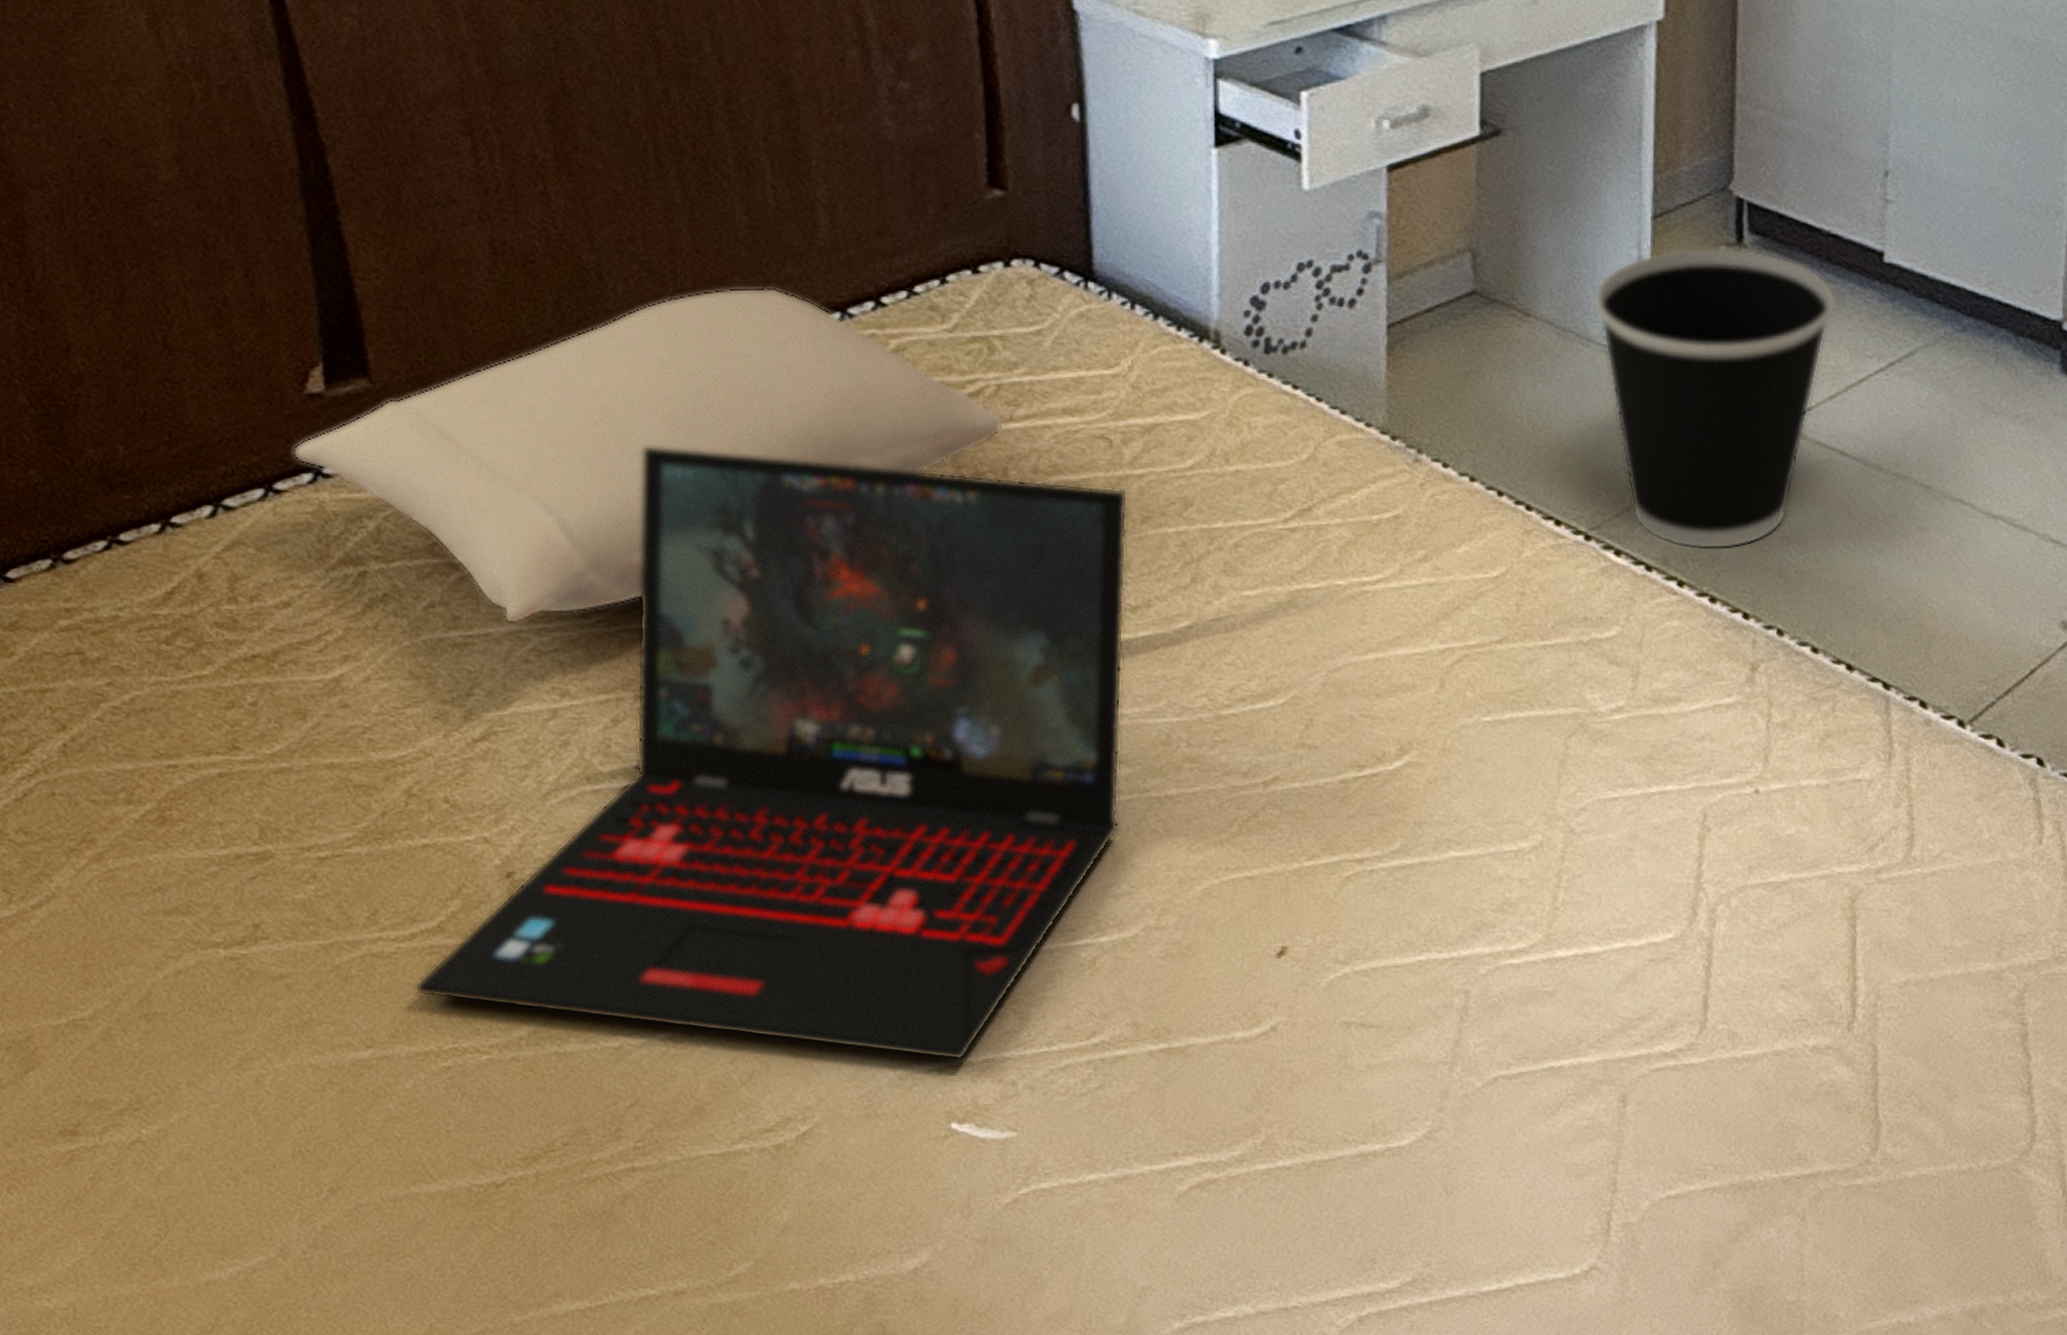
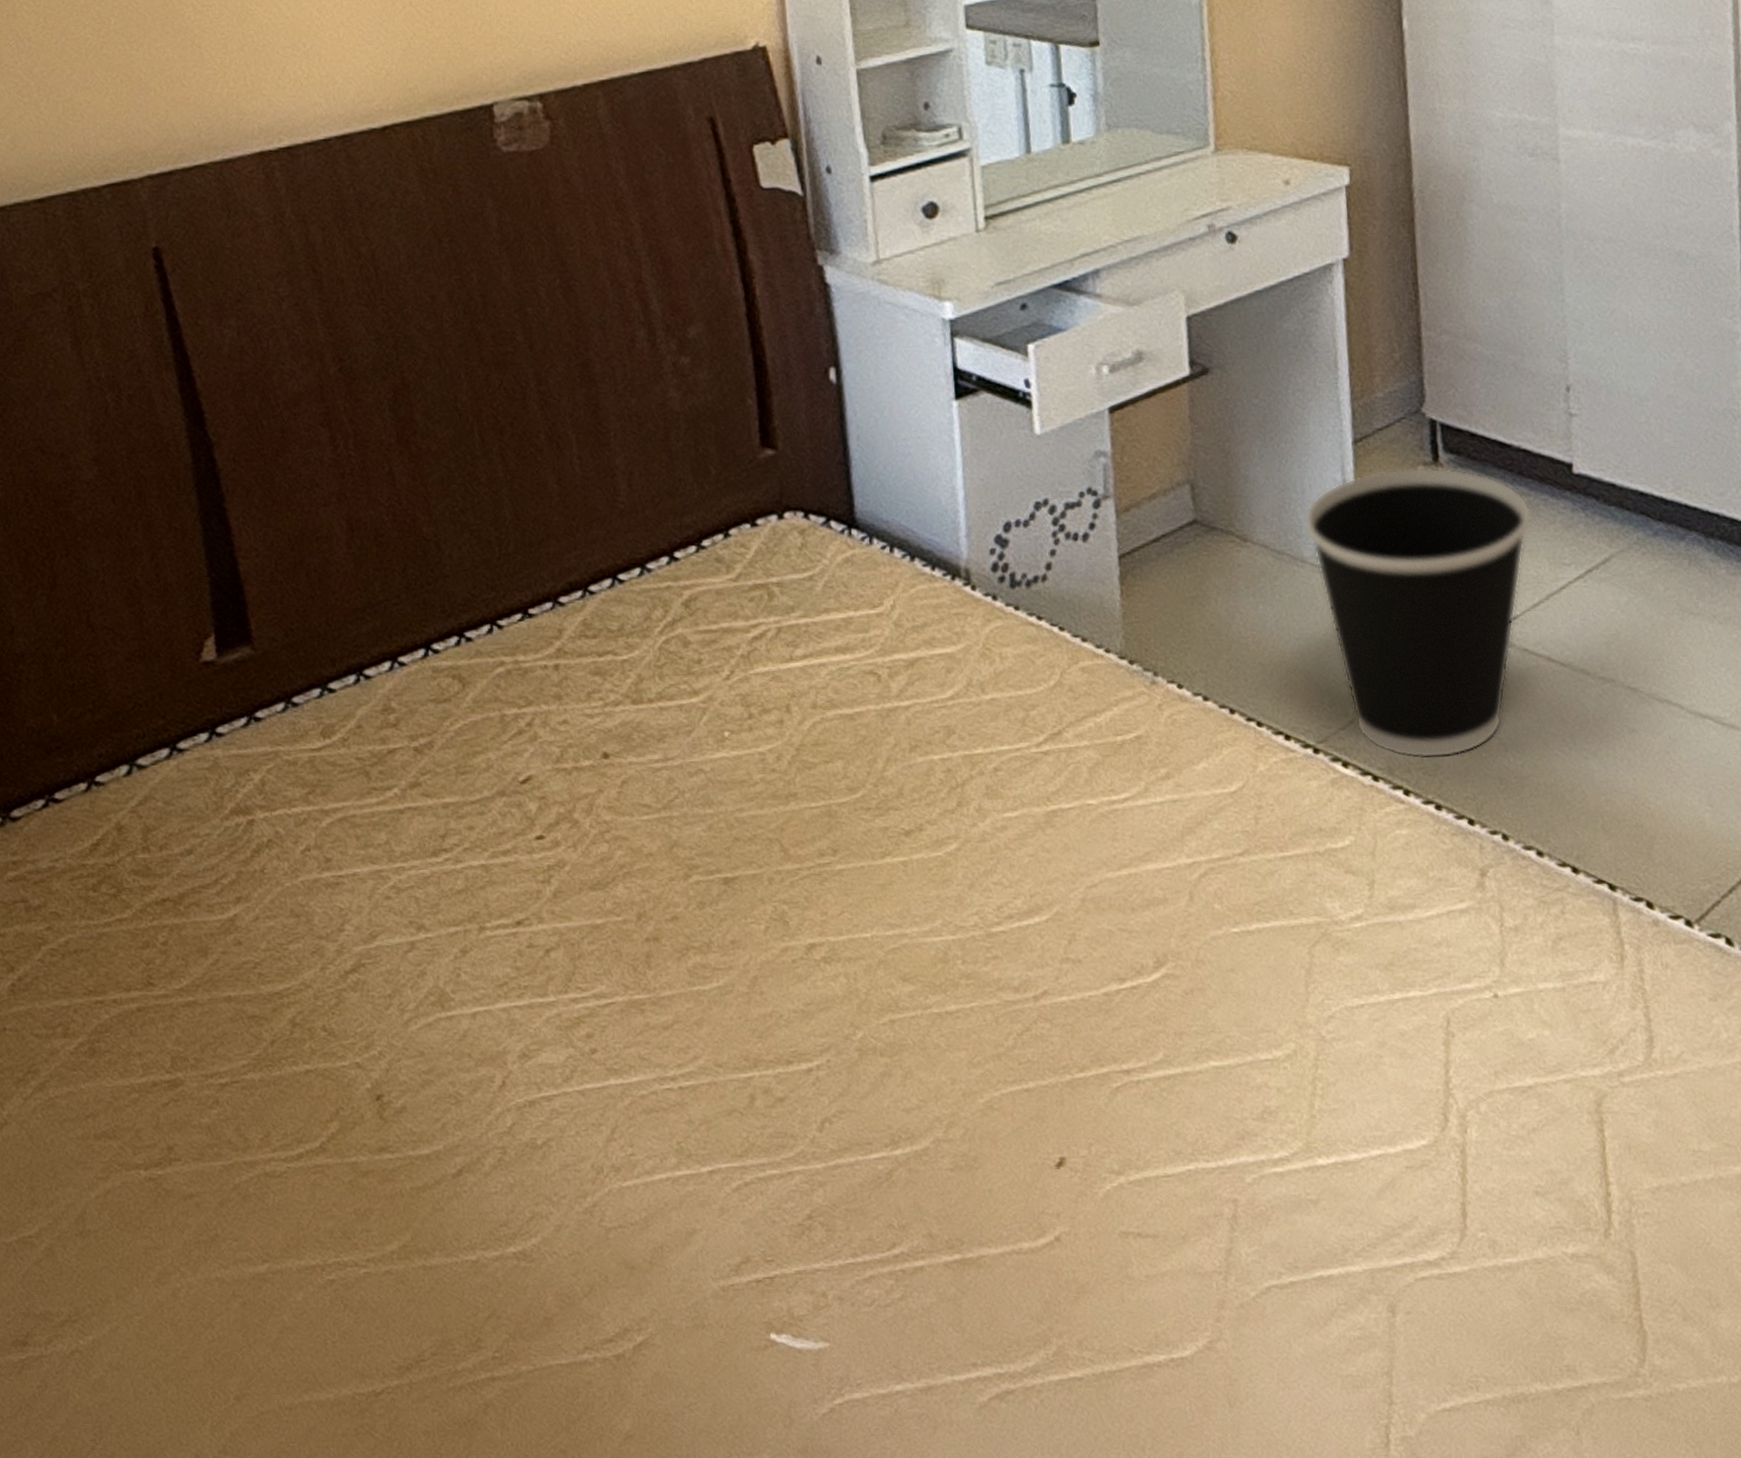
pillow: present [292,287,1005,625] -> none [191,548,786,865]
laptop: present [414,447,1128,1061] -> none [302,698,907,1273]

